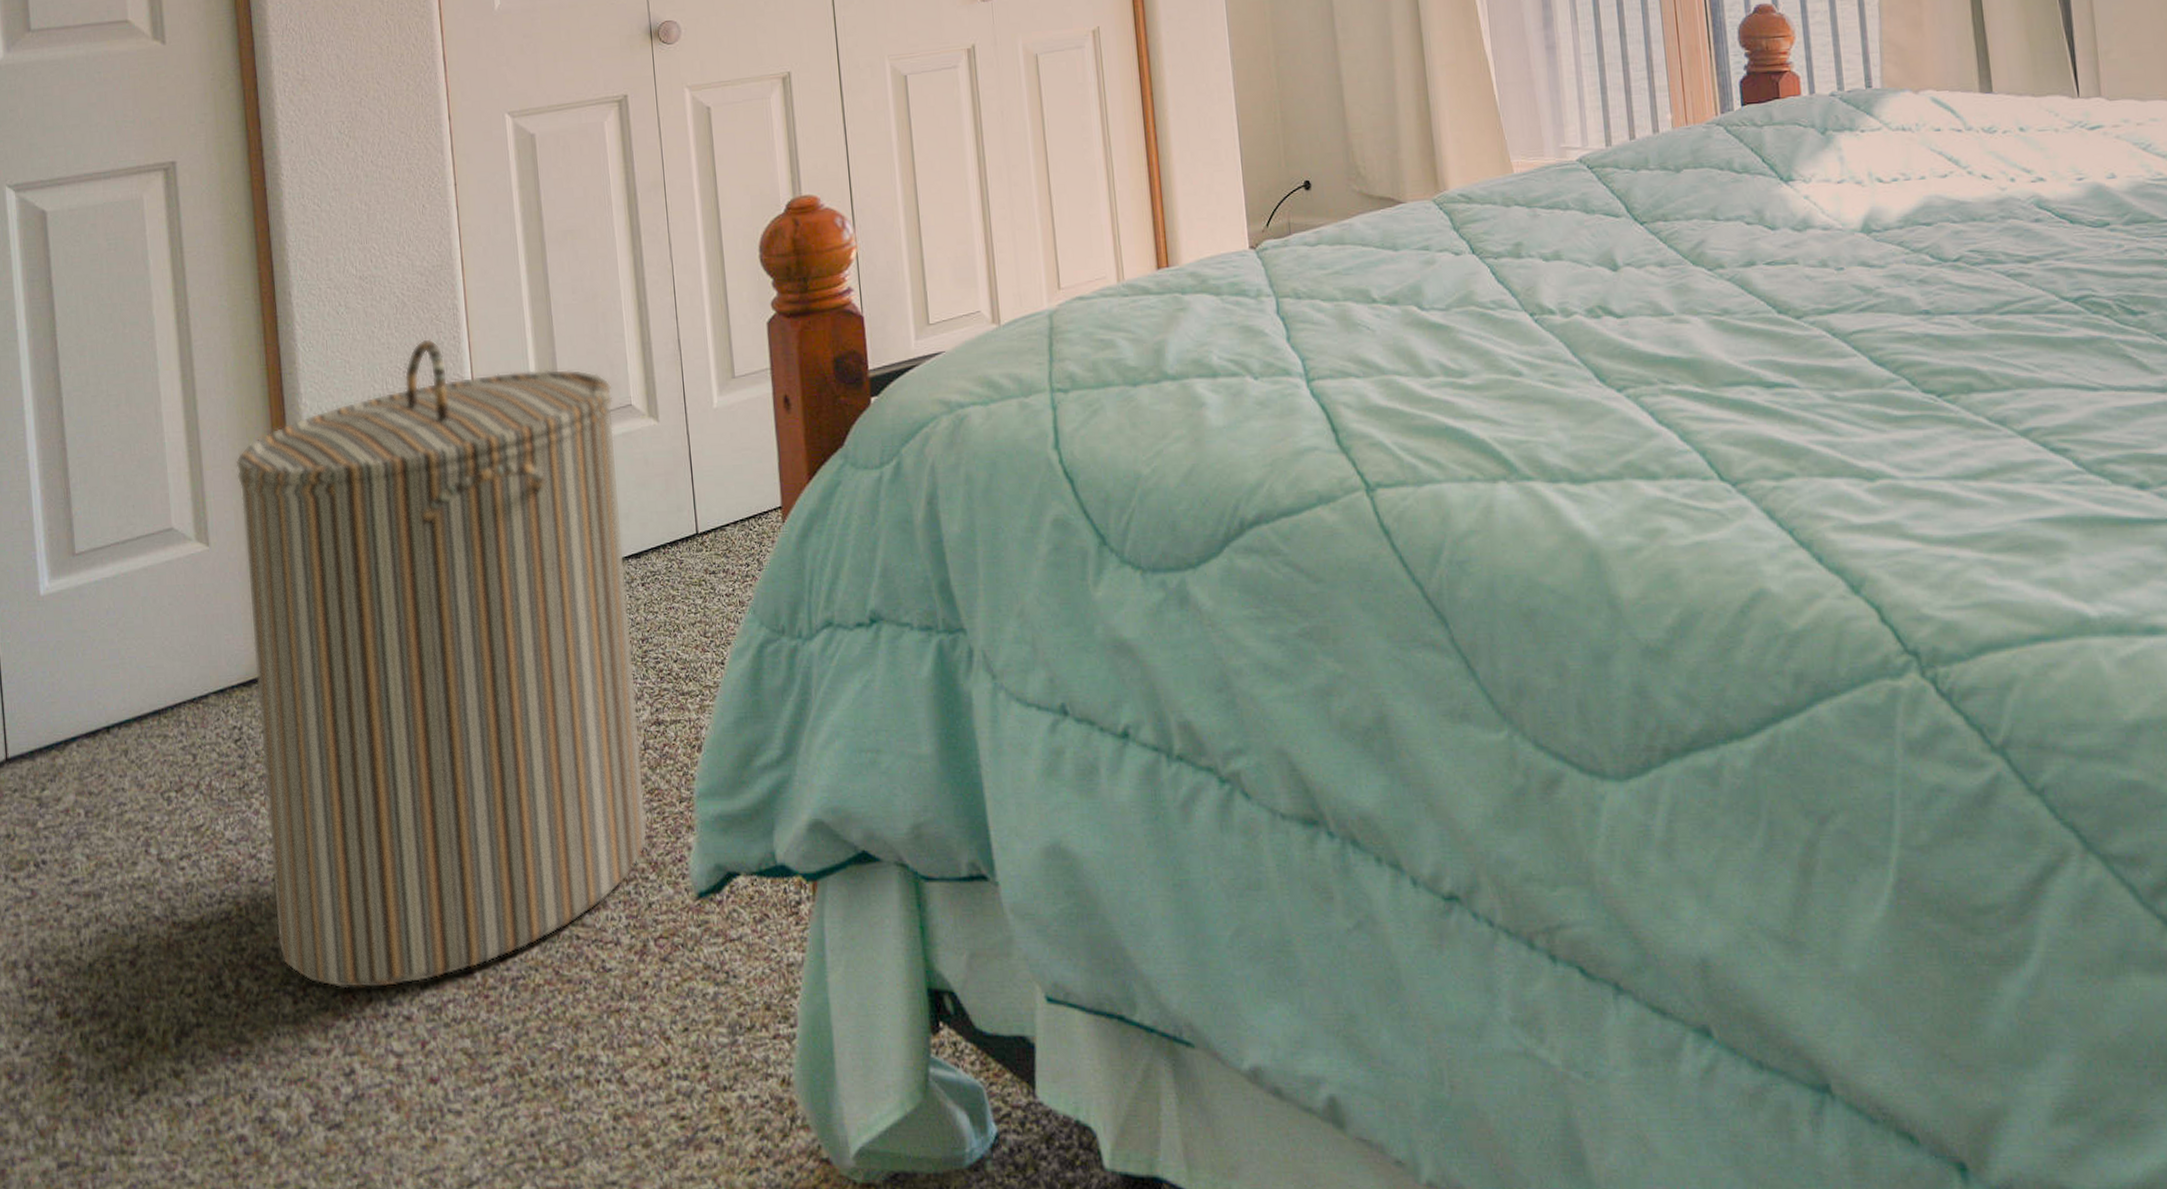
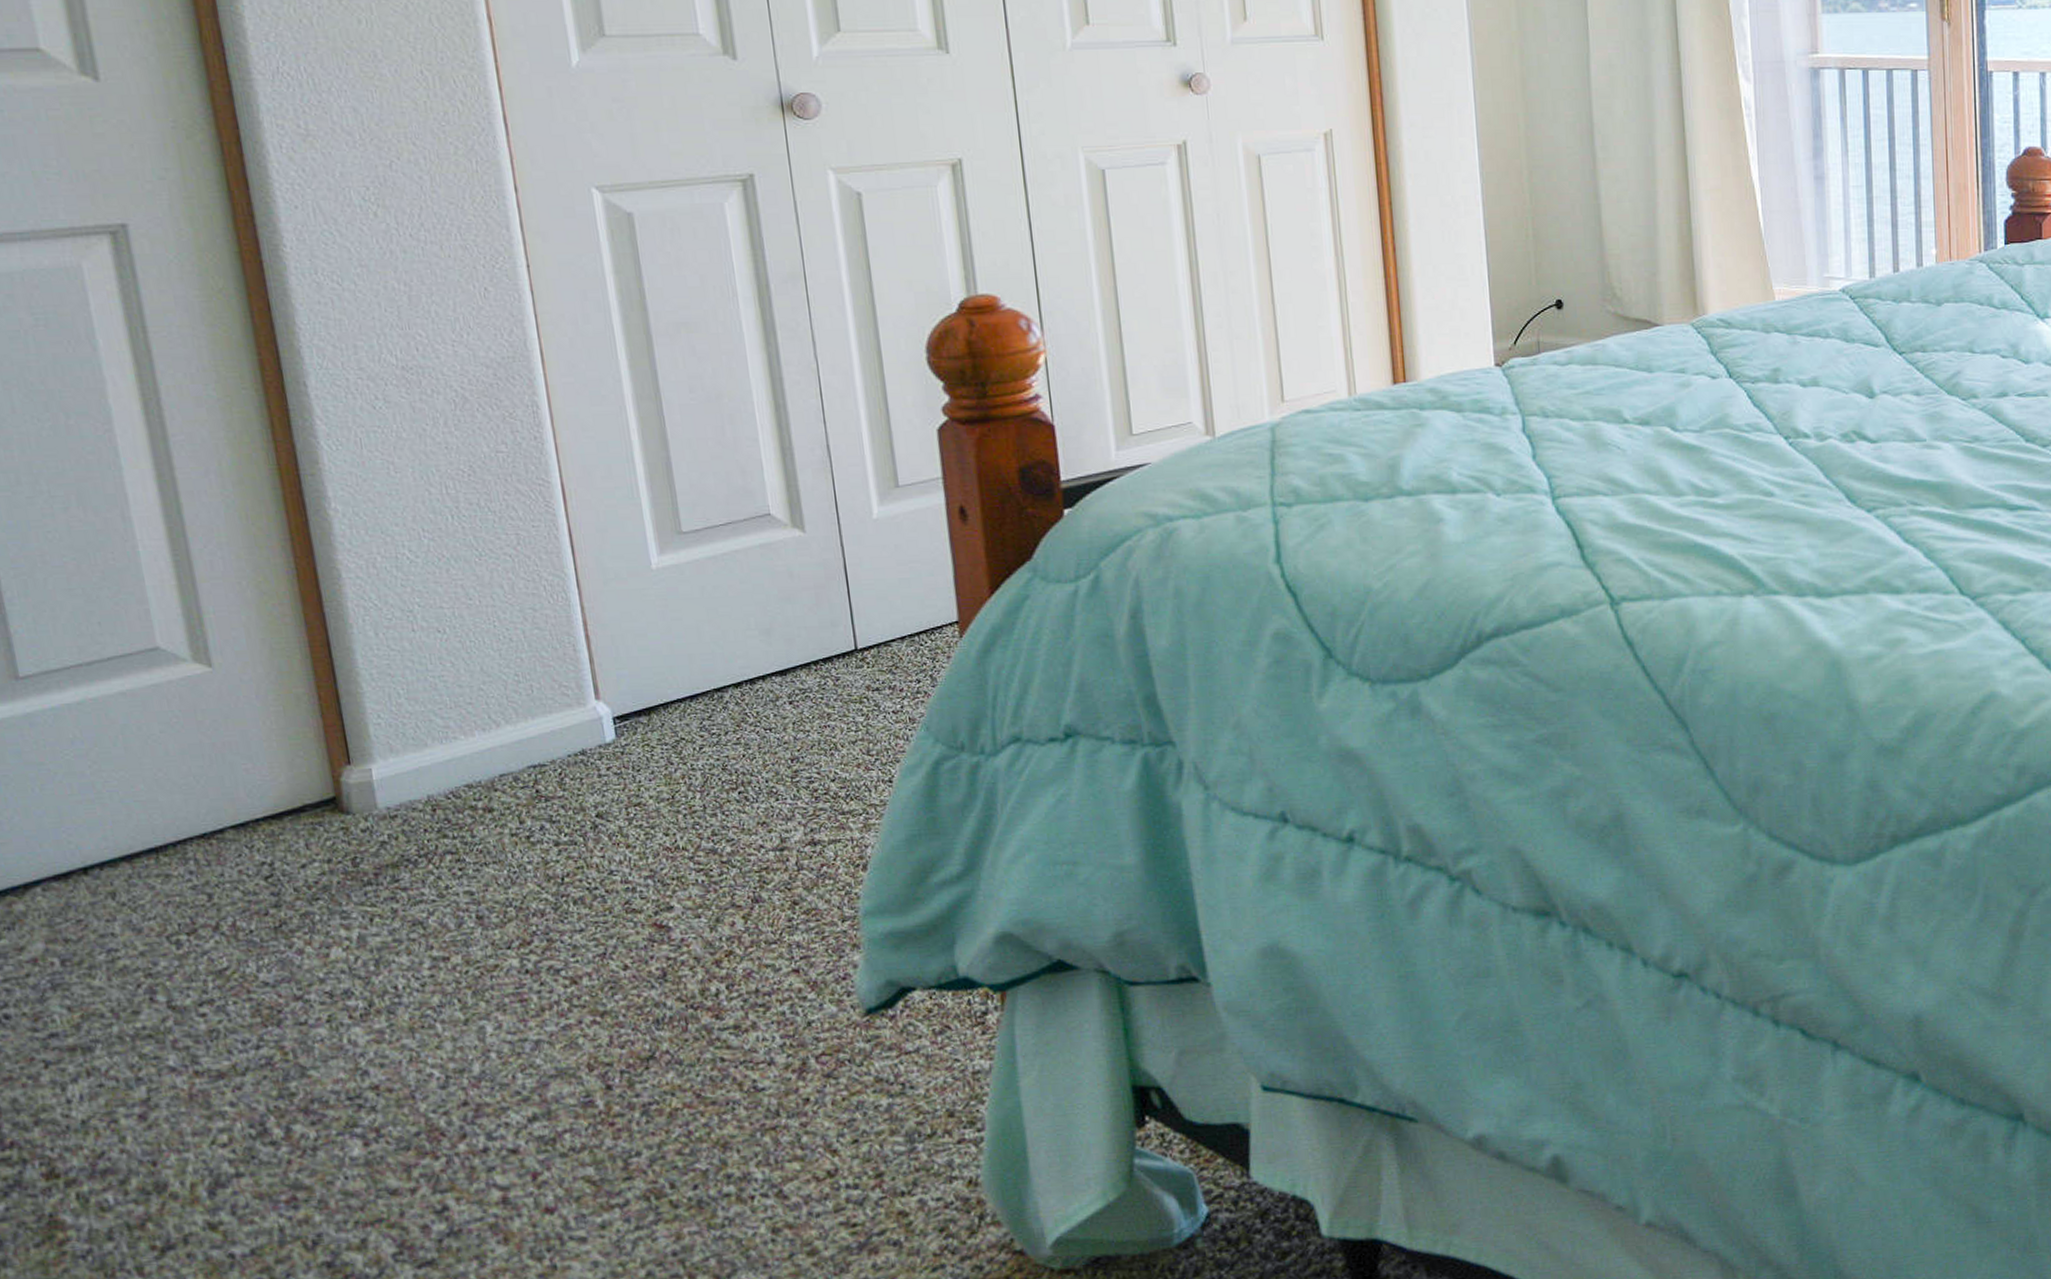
laundry hamper: present [236,339,648,989] -> none [242,439,805,1127]

